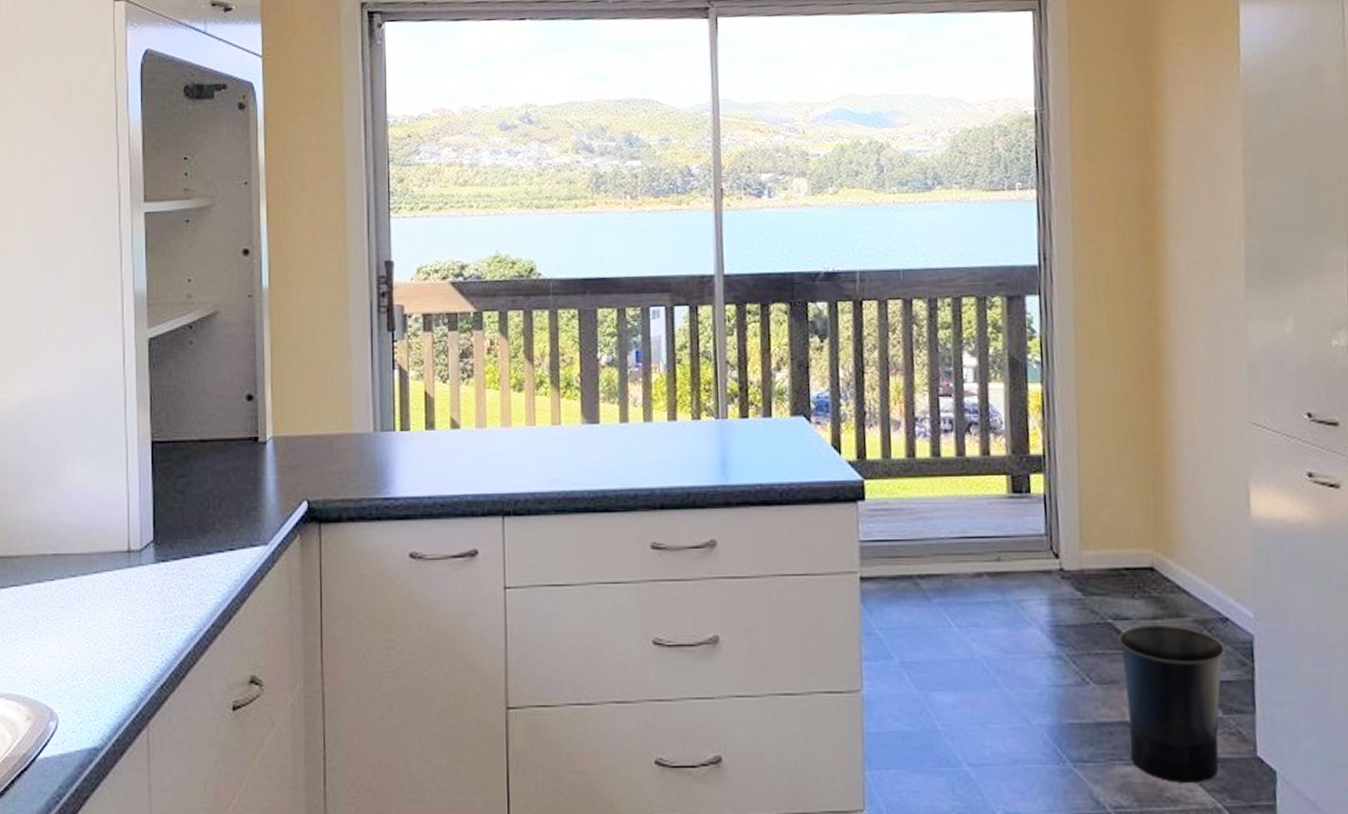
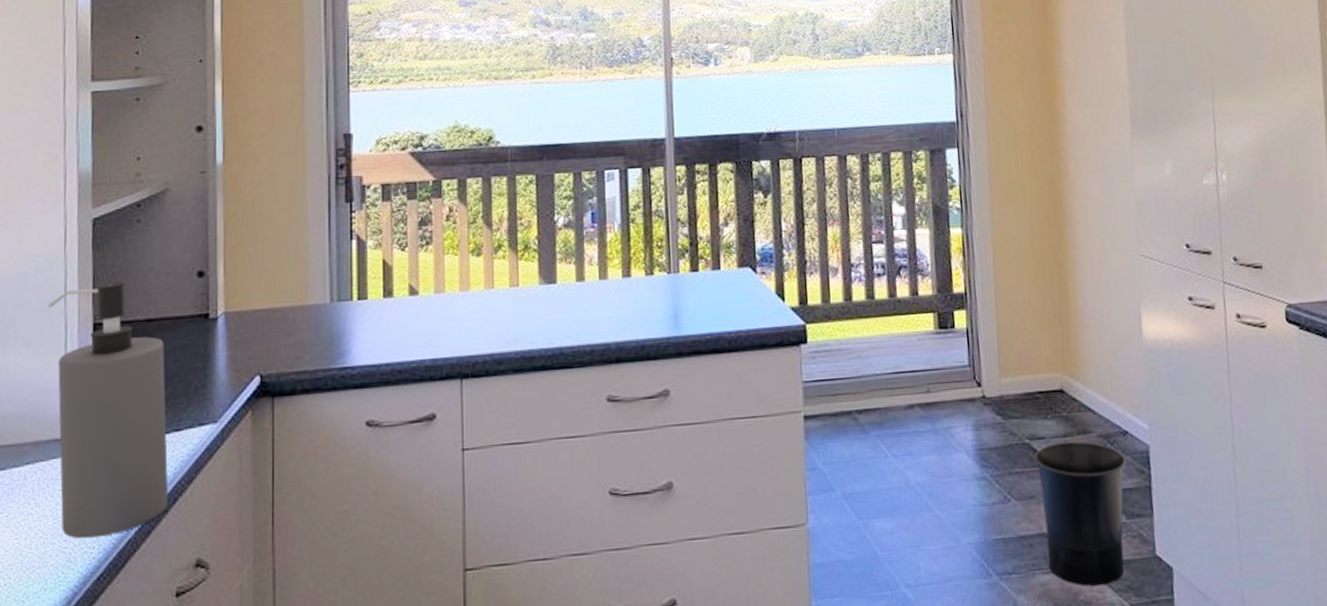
soap dispenser: none [110,401,224,647] -> present [48,281,169,539]

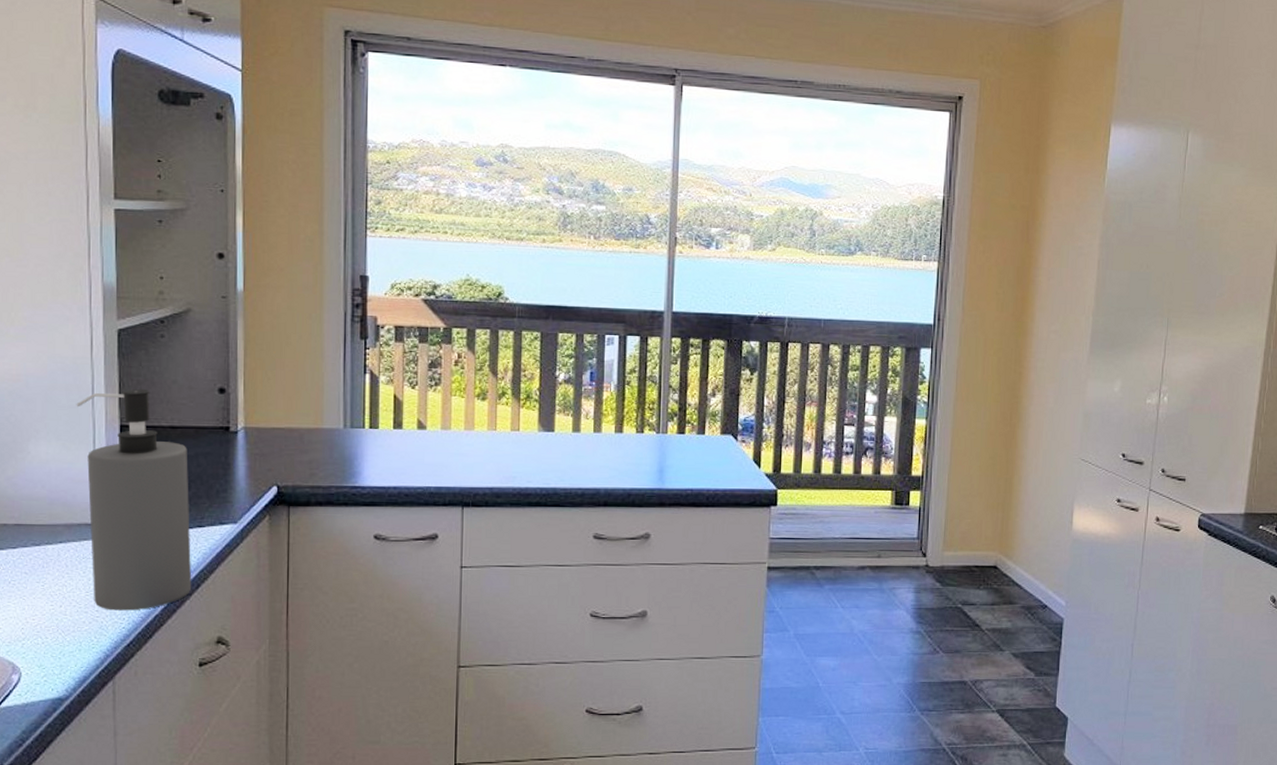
waste bin: present [1034,441,1126,586] -> none [964,610,1042,726]

